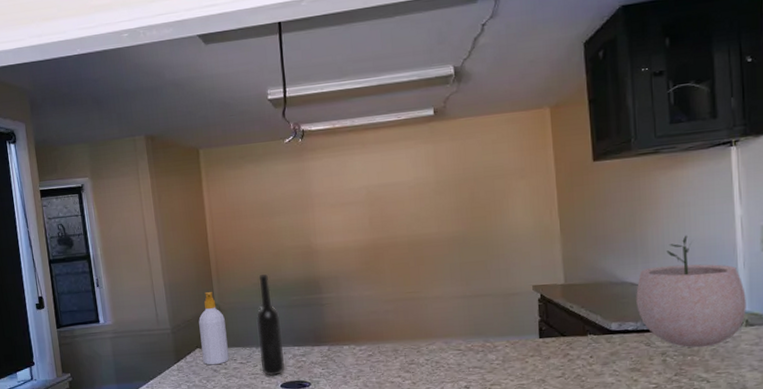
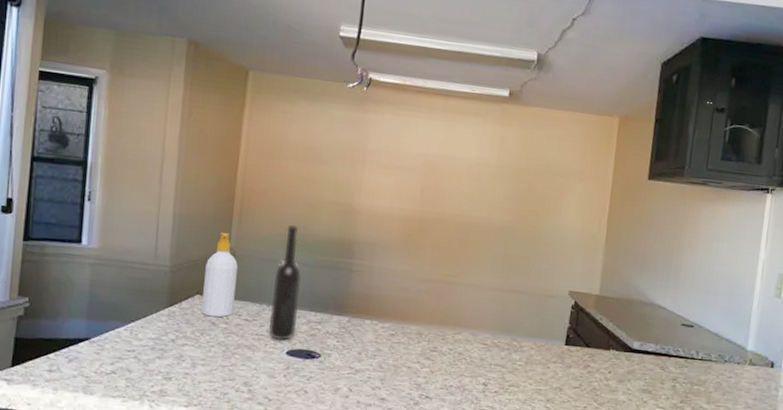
plant pot: present [636,235,746,348] -> none [659,268,755,380]

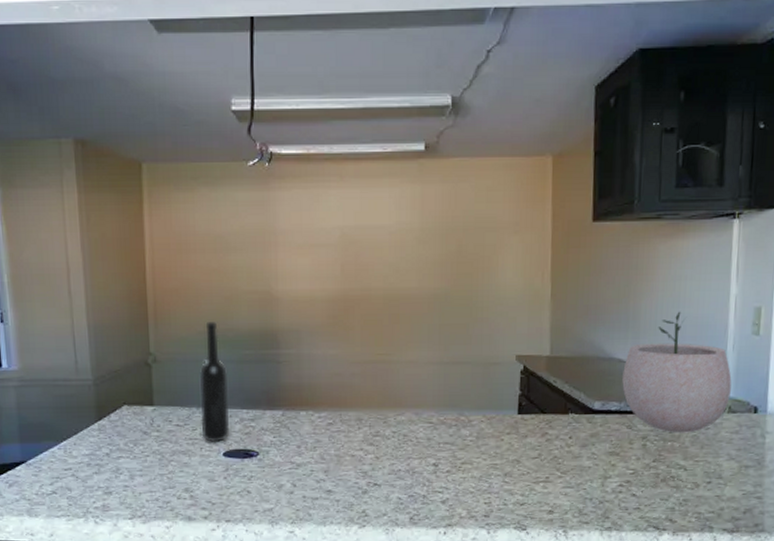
soap bottle: present [201,233,238,318] -> none [128,339,163,426]
plant pot: none [659,268,755,380] -> present [622,311,732,433]

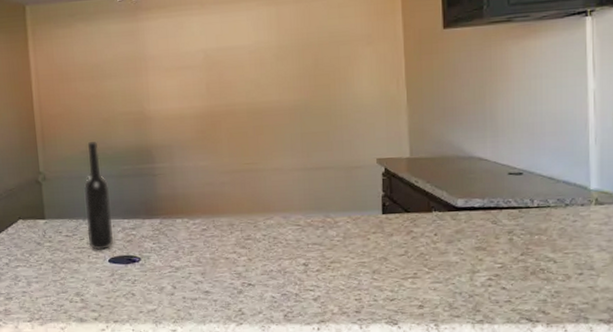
plant pot: present [622,311,732,433] -> none [484,108,596,227]

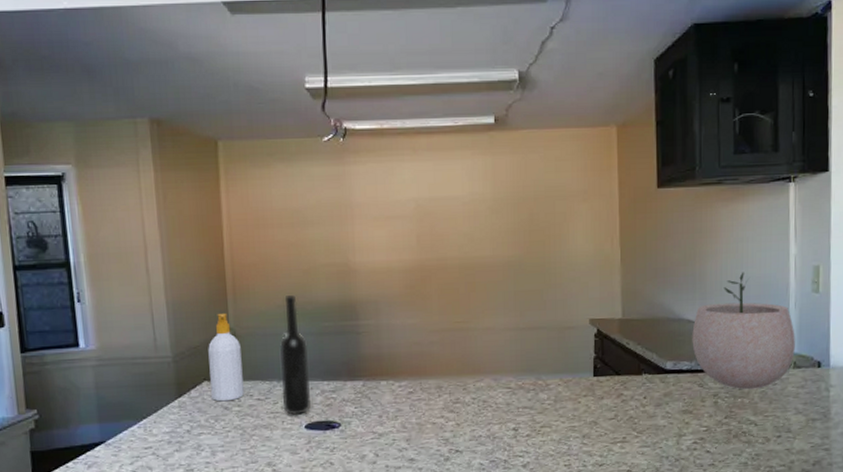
soap bottle: none [22,159,54,238] -> present [208,314,244,402]
plant pot: none [484,108,596,227] -> present [692,272,795,390]

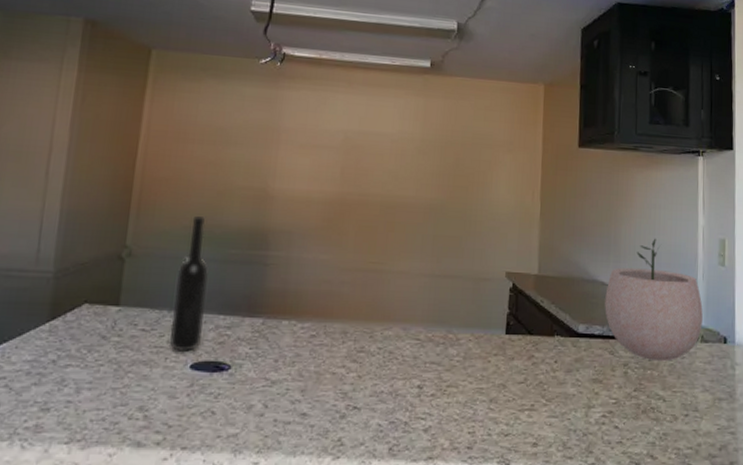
soap bottle: present [208,314,244,402] -> none [89,229,135,330]

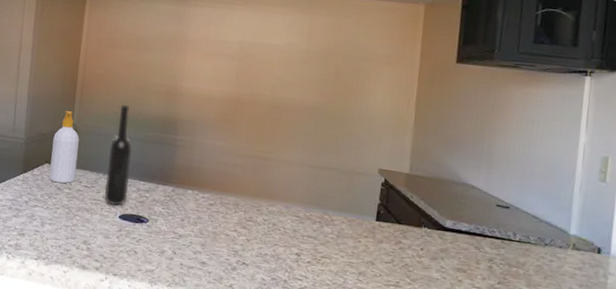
soap bottle: none [89,229,135,330] -> present [49,111,79,184]
plant pot: present [605,238,703,362] -> none [473,150,577,263]

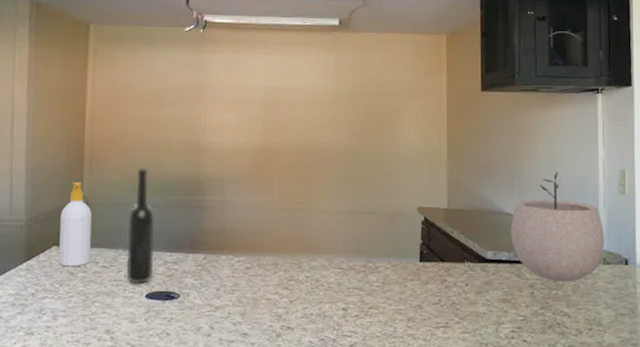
plant pot: none [473,150,577,263] -> present [511,171,604,282]

